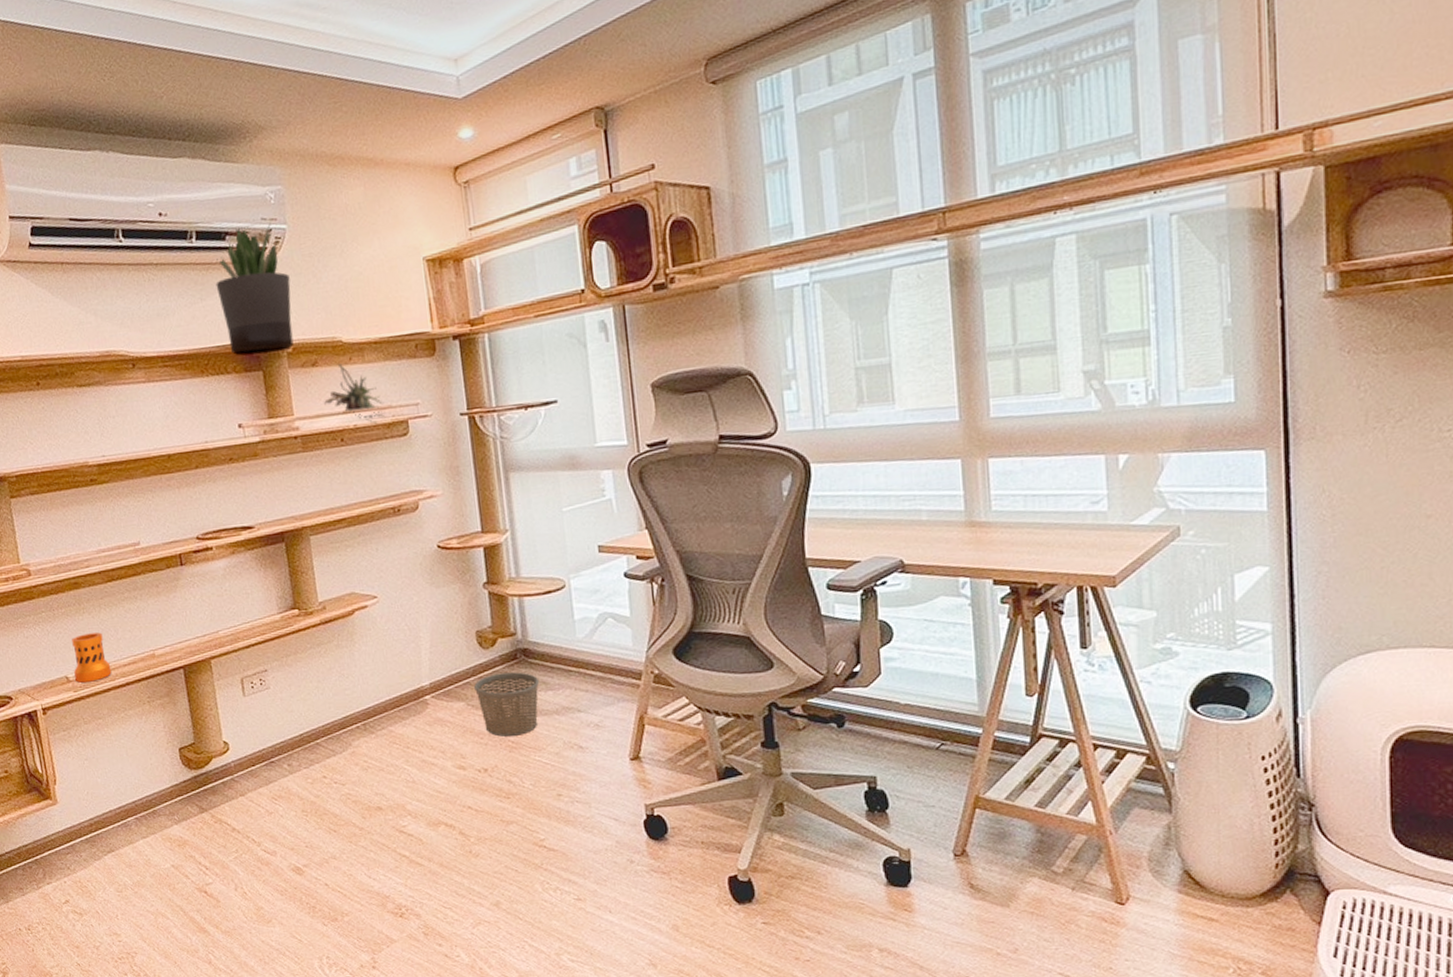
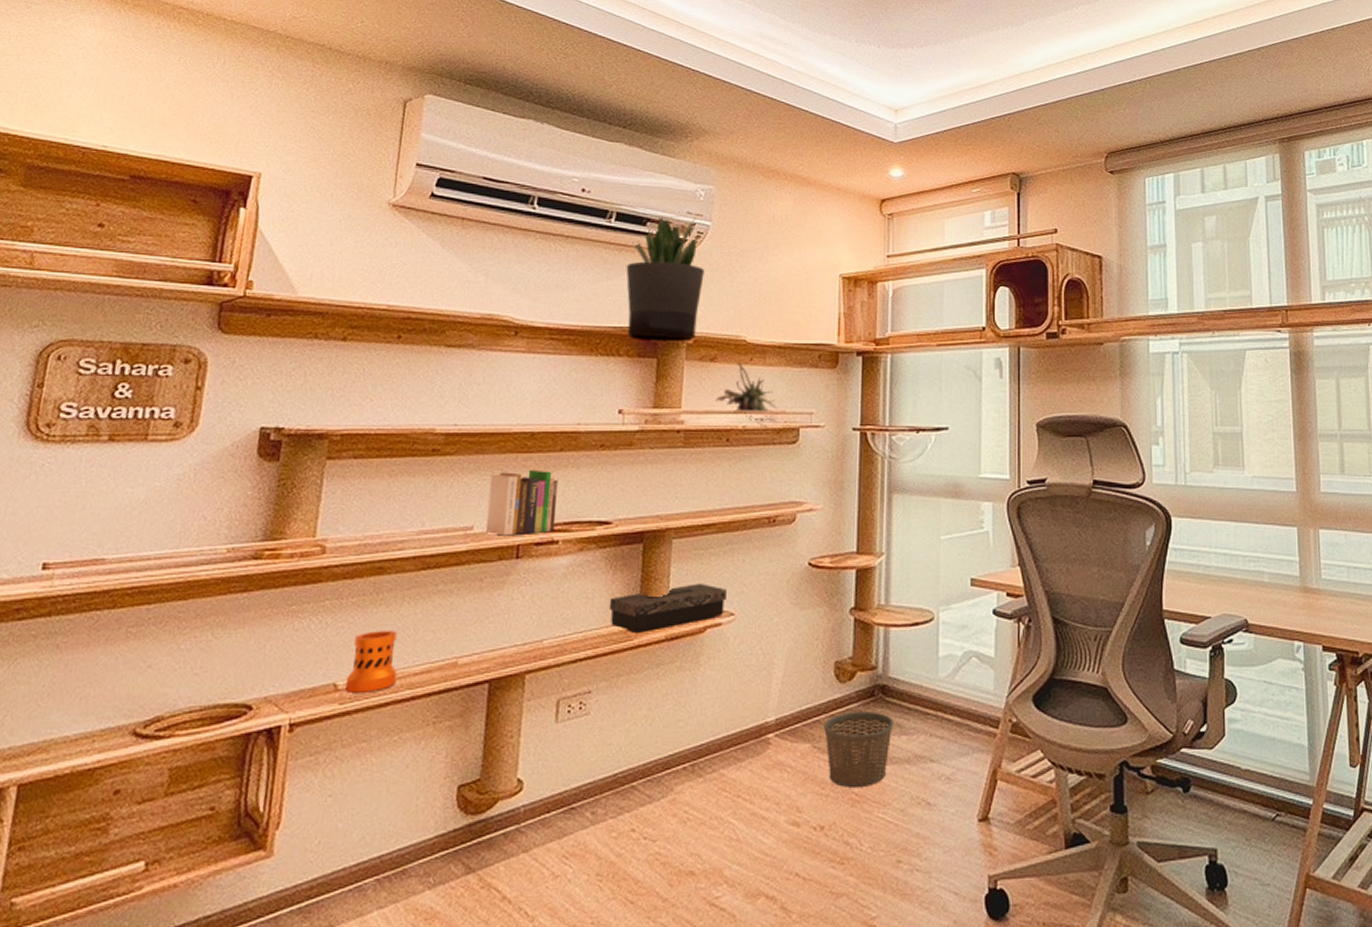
books: none [143,487,207,548] -> present [485,469,558,536]
decorative box: none [266,572,368,620] -> present [609,583,727,633]

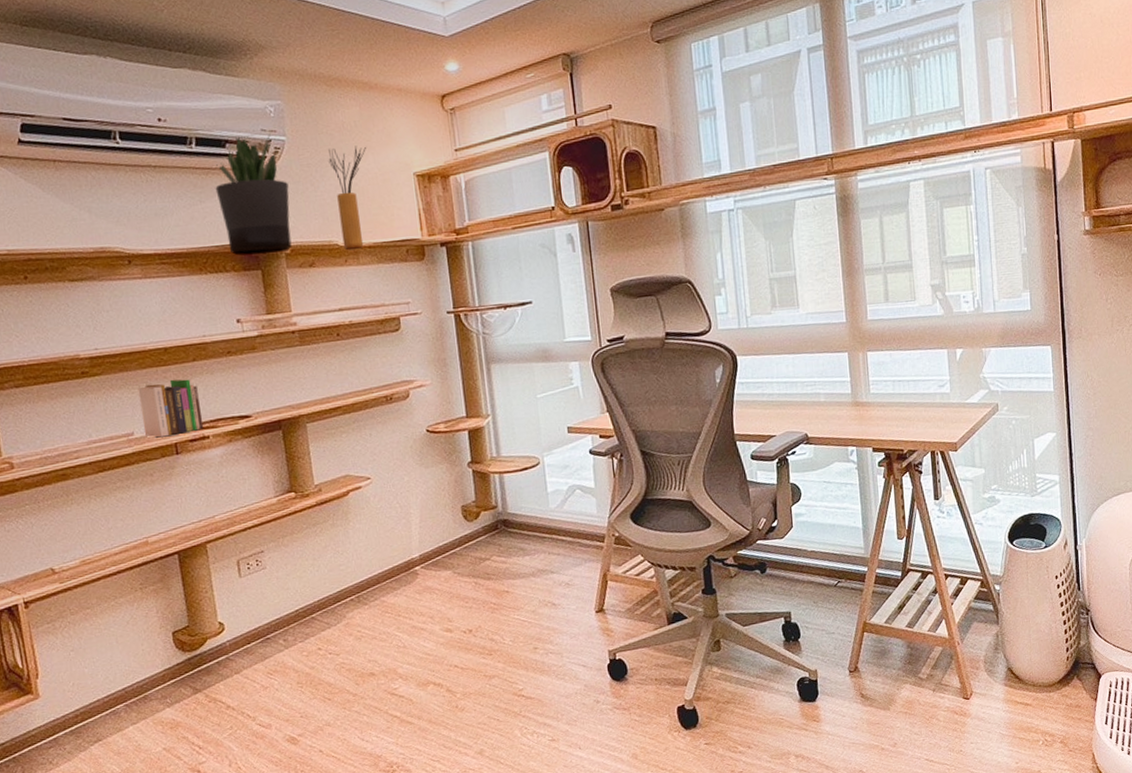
cat toy: present [345,631,398,693] -> none [58,522,102,574]
decorative box: present [609,583,727,633] -> none [263,456,362,502]
plant: present [716,363,778,428] -> none [321,265,379,320]
vase: none [751,239,794,349] -> present [328,145,366,251]
basket: present [824,711,895,787] -> none [460,540,518,600]

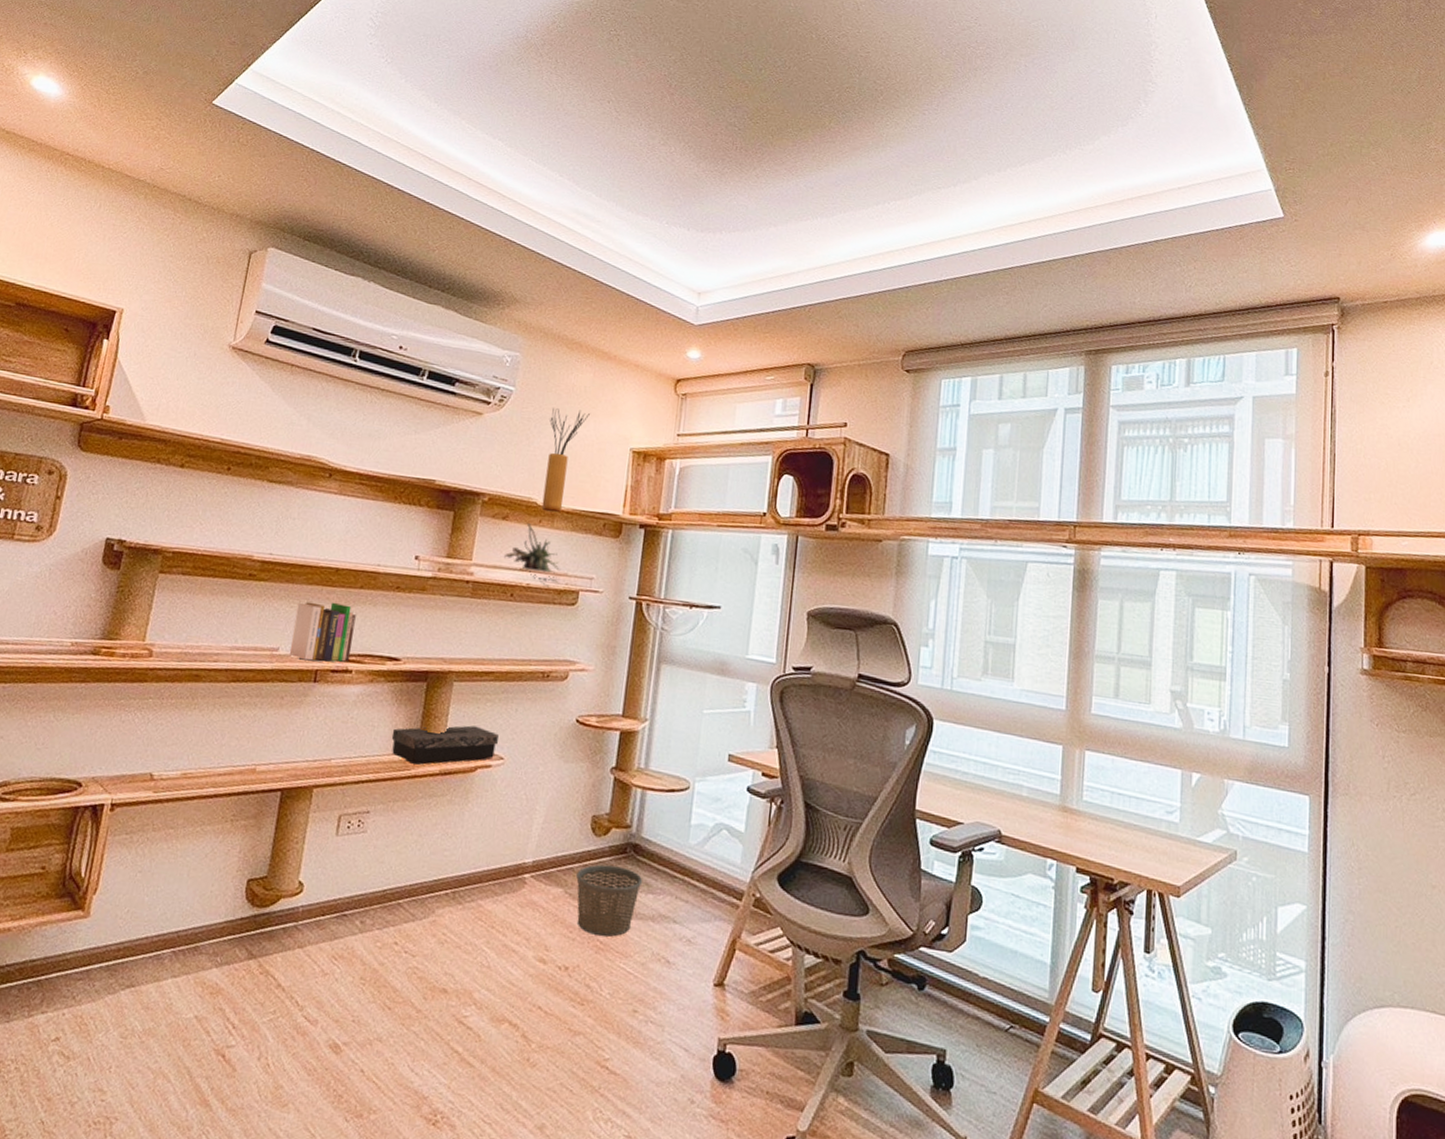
planter: present [215,129,292,256] -> none [429,377,505,499]
decorative box: none [263,456,362,502] -> present [391,725,499,765]
plant: none [321,265,379,320] -> present [504,523,561,588]
basket: none [460,540,518,600] -> present [576,864,643,937]

